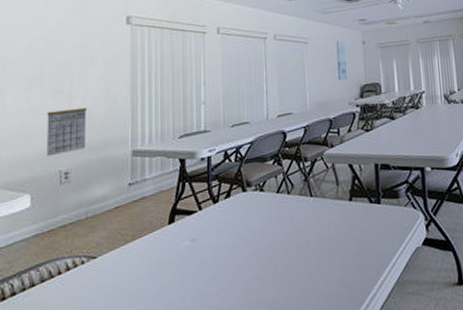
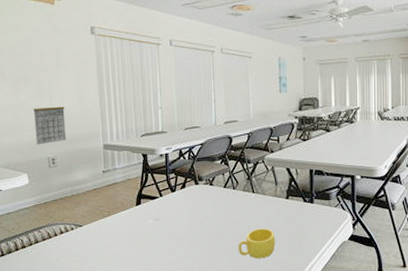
cup: none [293,239,339,280] -> present [238,228,276,259]

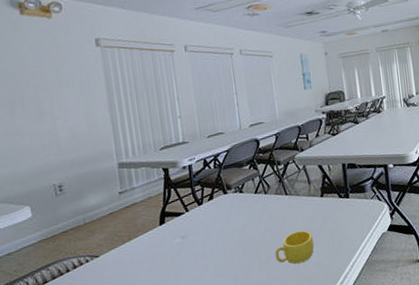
calendar: present [33,106,67,145] -> none [33,126,75,173]

